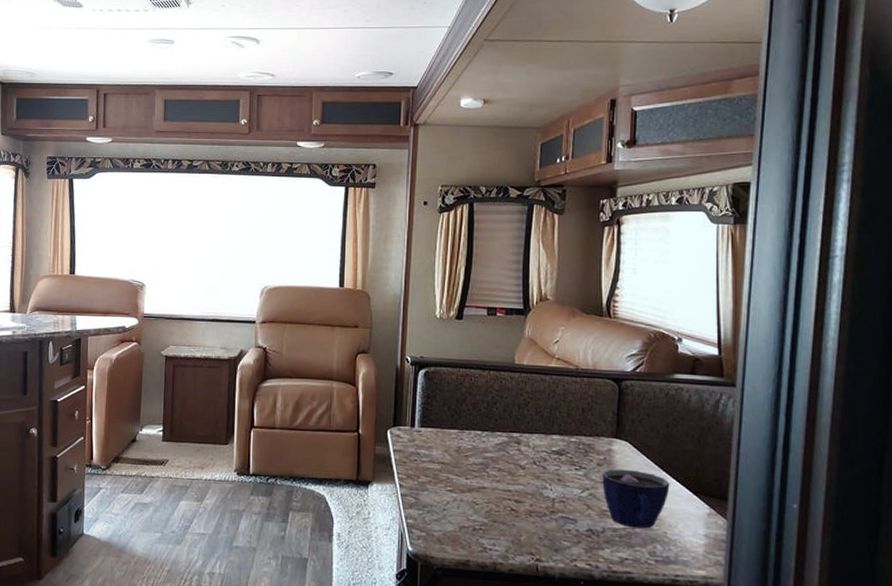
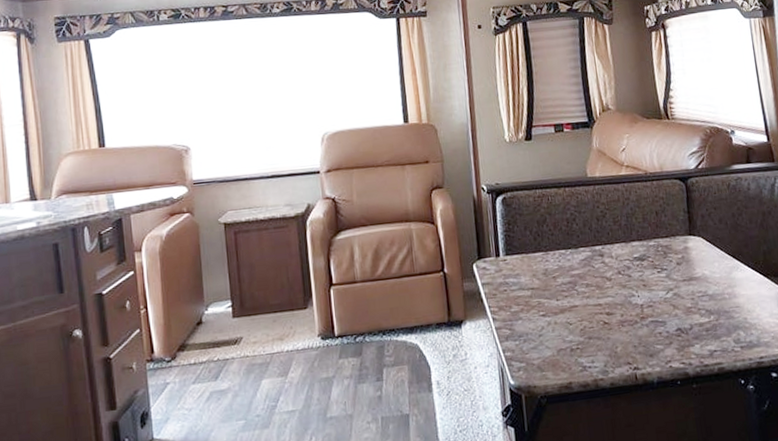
cup: present [602,469,670,529] -> none [682,263,744,320]

